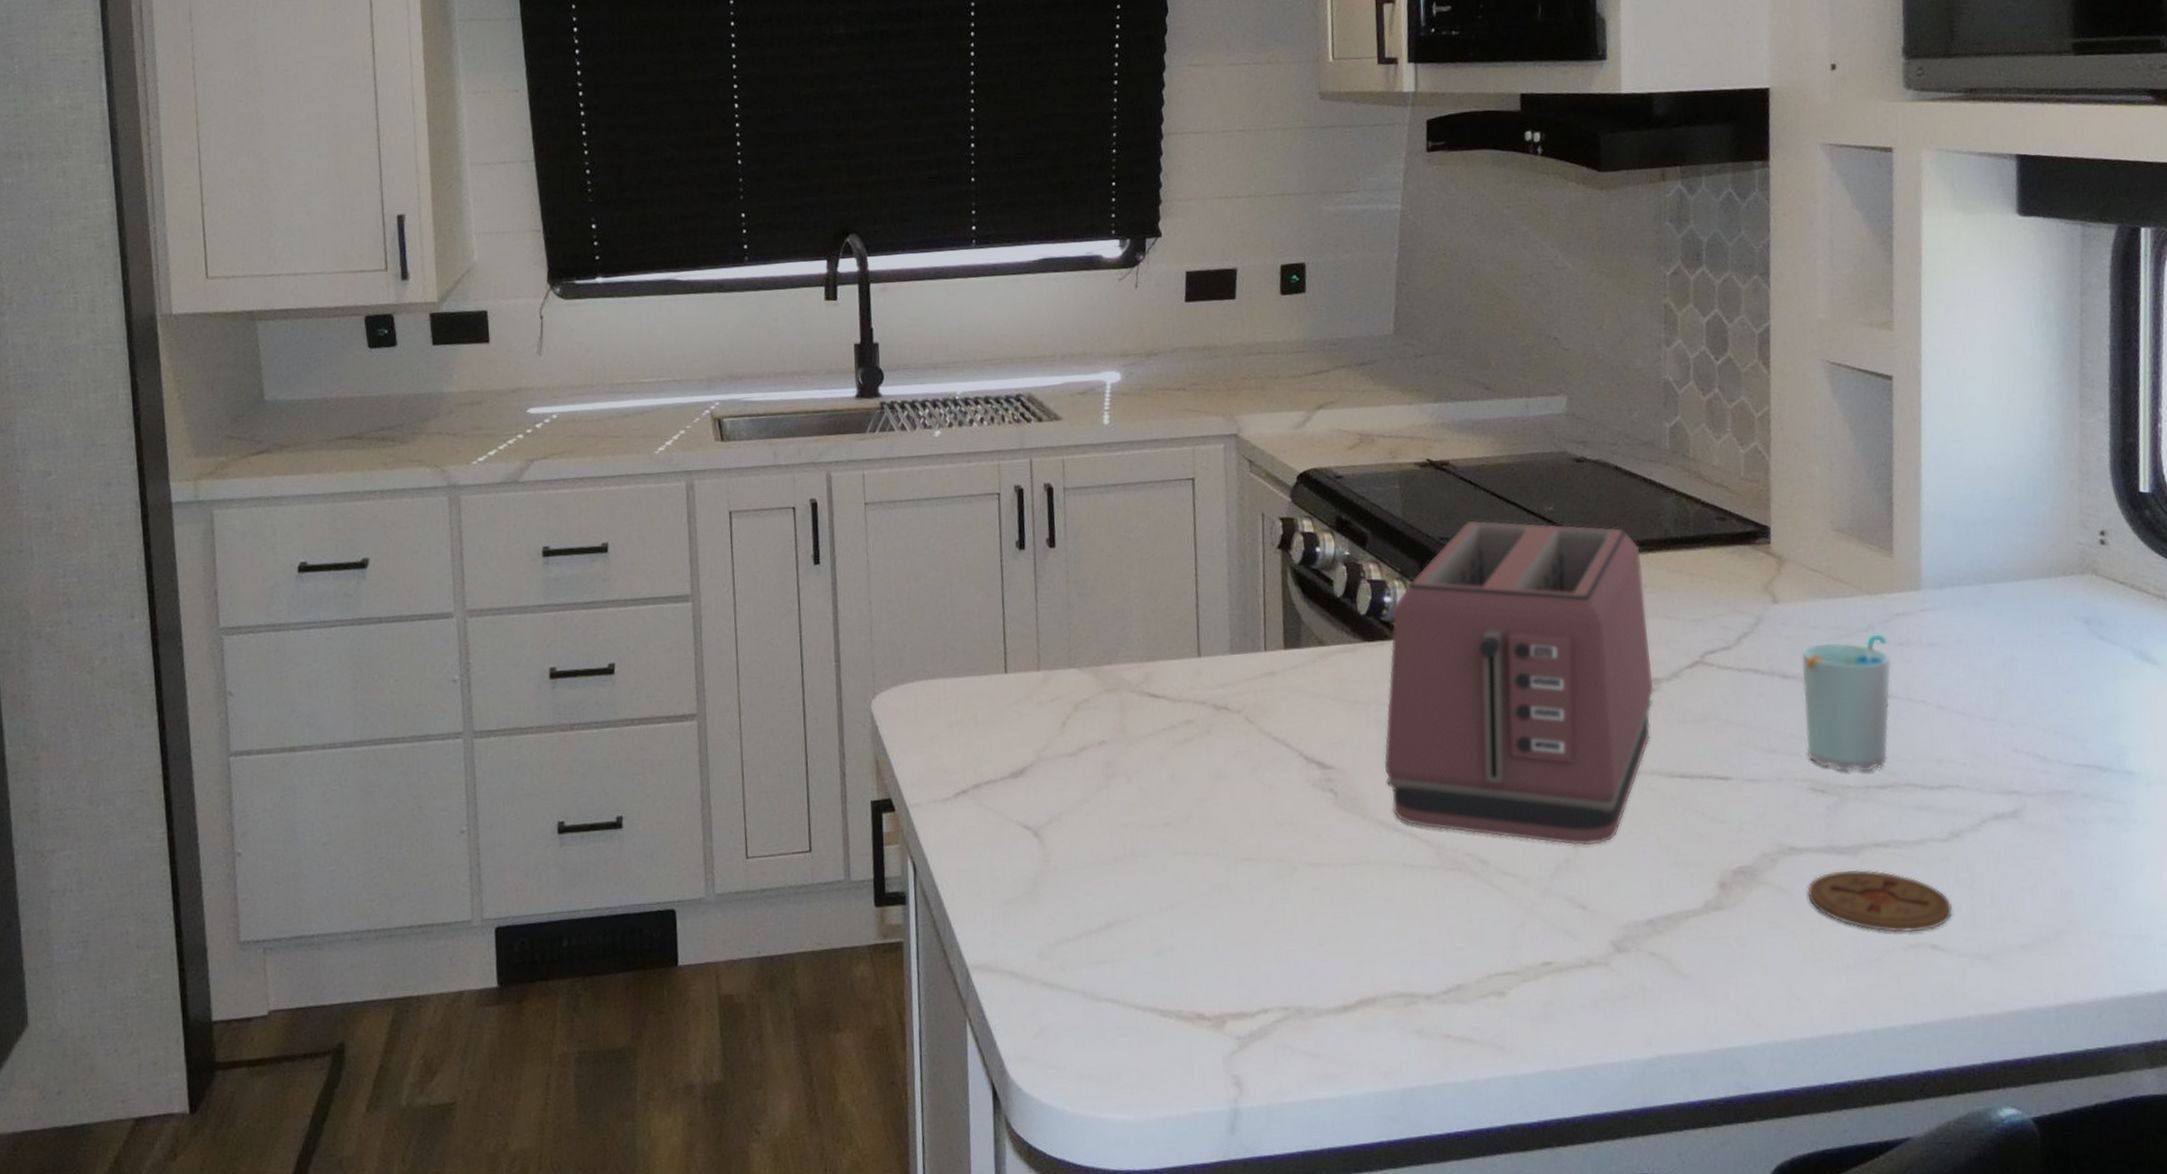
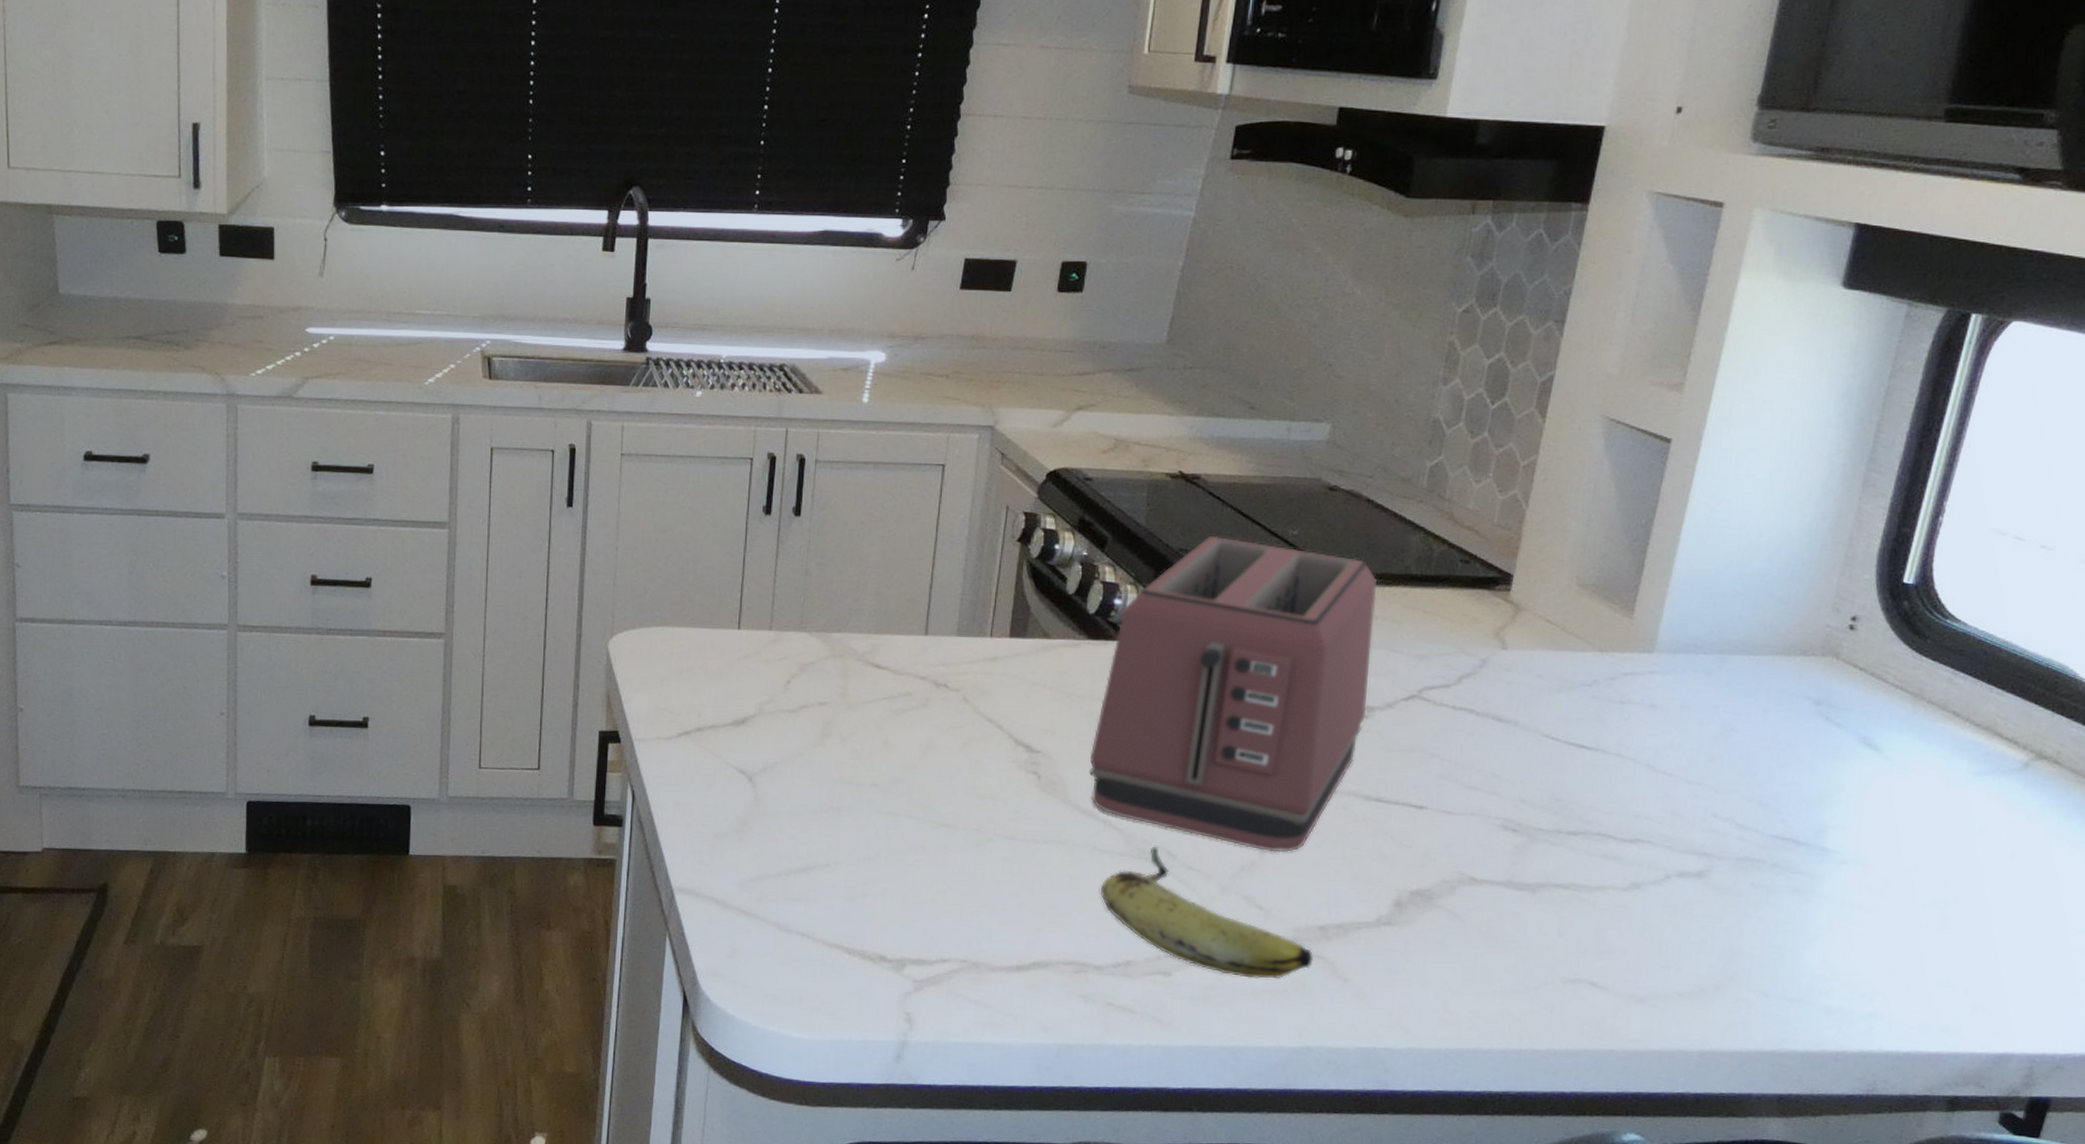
fruit: none [1416,854,1649,988] -> present [1100,846,1314,979]
cup: present [1801,634,1891,772] -> none [1505,690,1609,817]
coaster: present [1807,869,1953,933] -> none [1479,904,1620,969]

